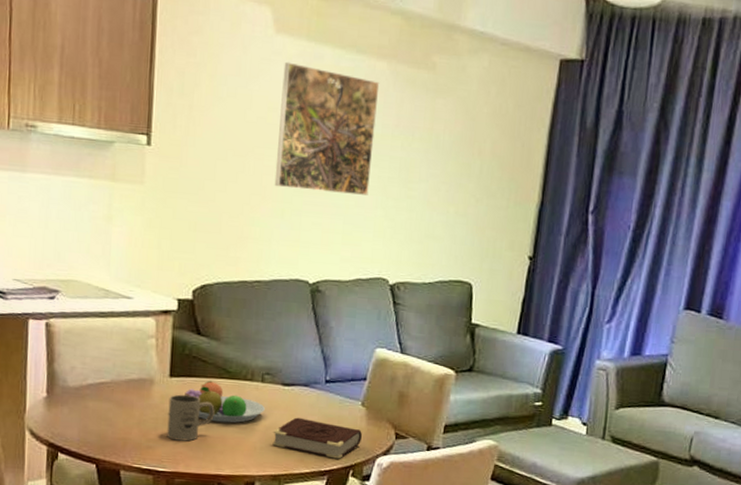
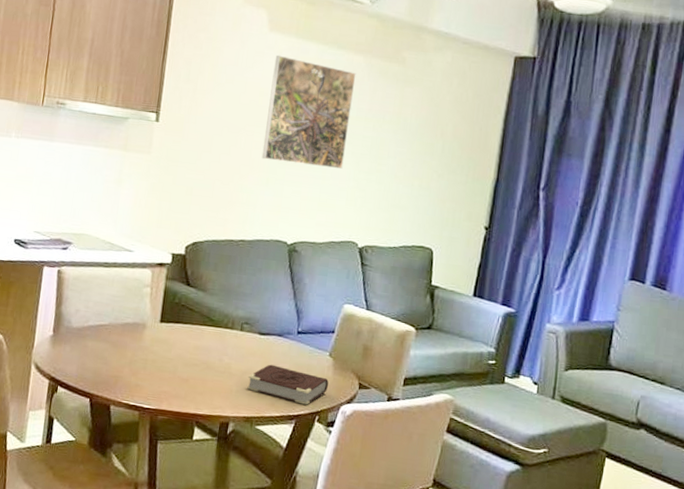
mug: present [167,394,215,442] -> none [154,338,198,382]
fruit bowl: present [185,380,265,423] -> none [172,327,242,367]

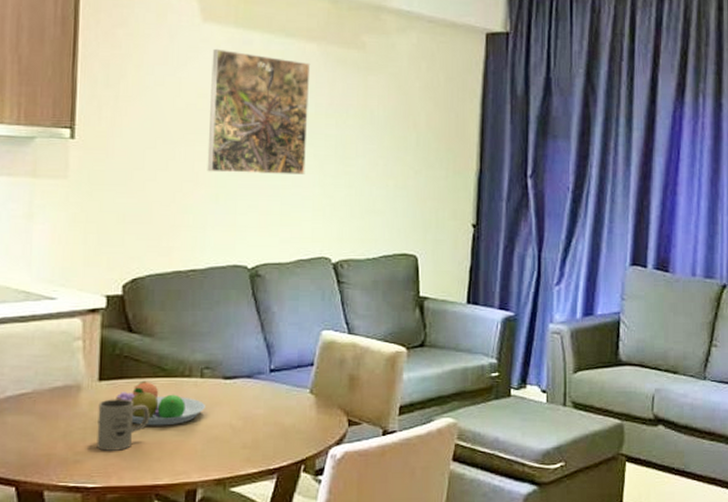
mug: none [154,338,198,382] -> present [96,399,150,451]
fruit bowl: none [172,327,242,367] -> present [116,380,205,426]
book: present [247,364,329,405] -> none [215,412,312,454]

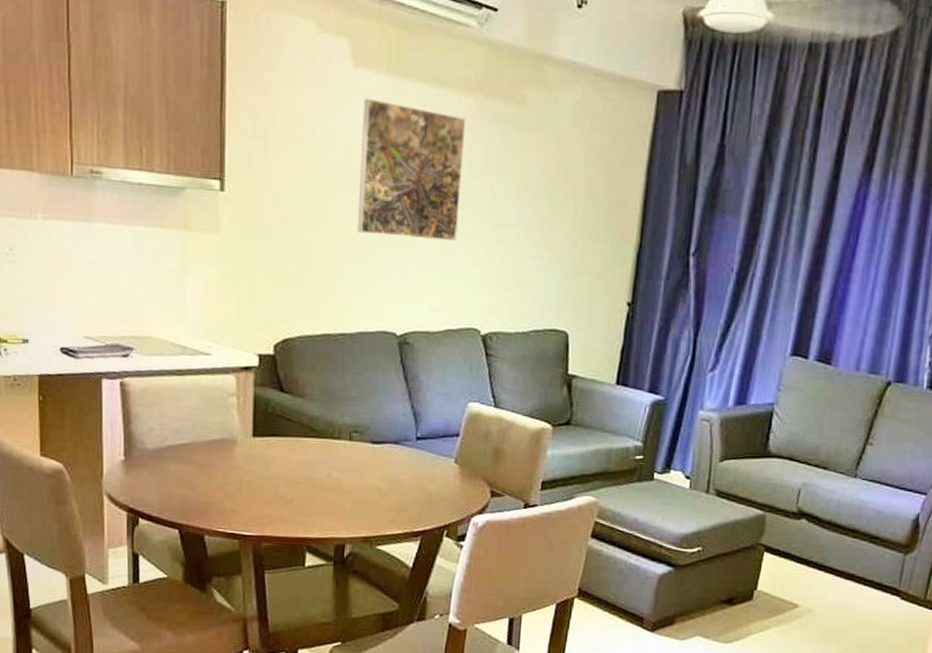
mug: present [96,399,150,451] -> none [252,454,301,504]
fruit bowl: present [116,380,205,426] -> none [269,439,354,484]

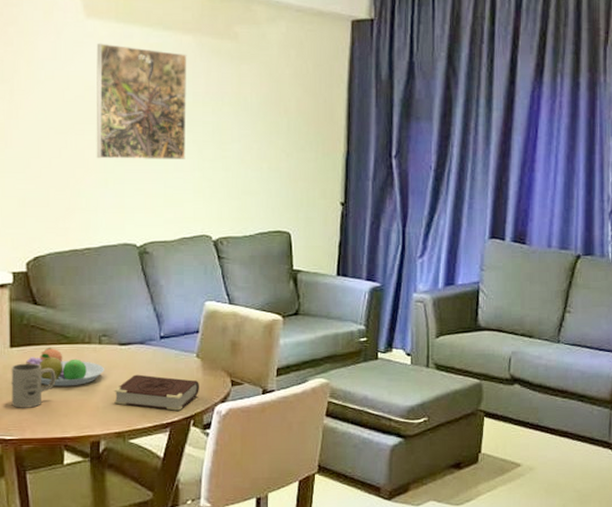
mug: none [252,454,301,504] -> present [11,363,56,408]
fruit bowl: none [269,439,354,484] -> present [26,347,104,387]
book: none [362,476,456,519] -> present [114,374,199,411]

